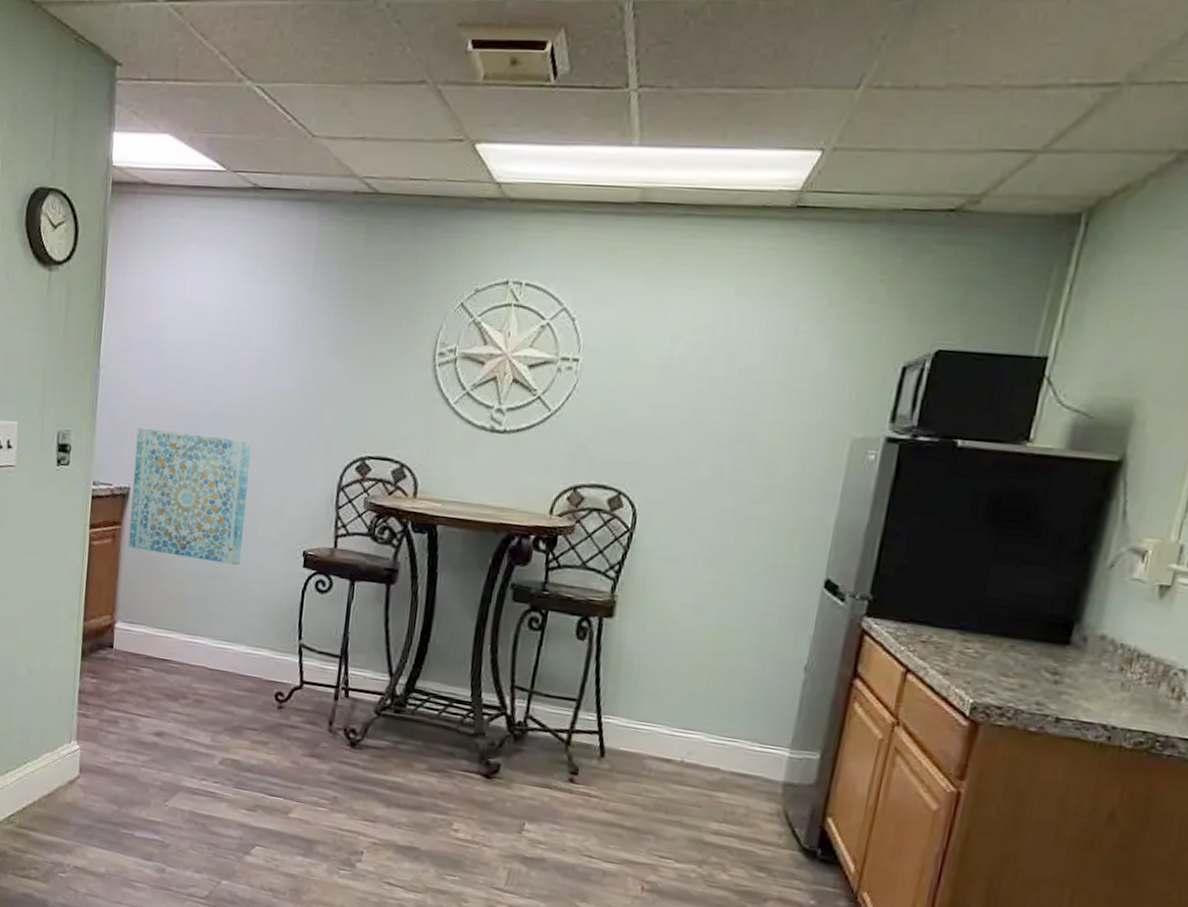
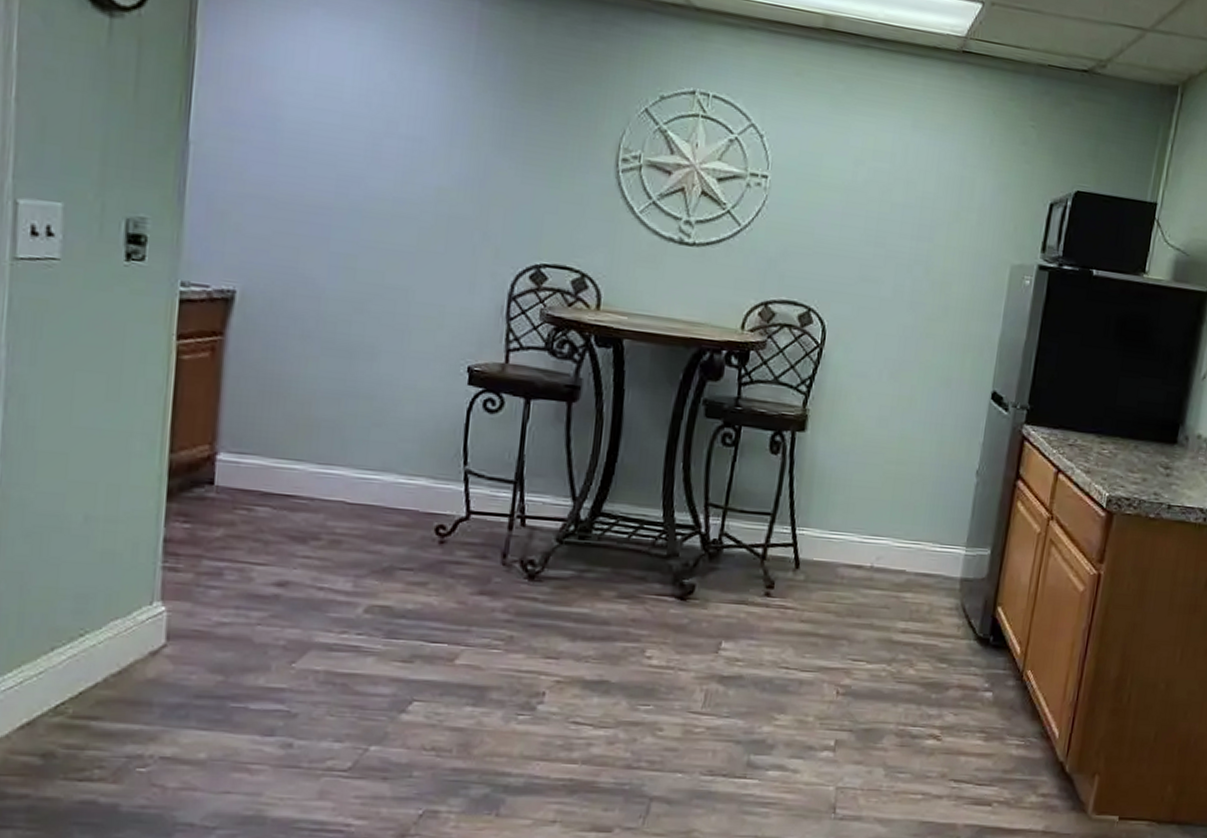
wall art: present [128,427,252,565] -> none [234,218,401,383]

